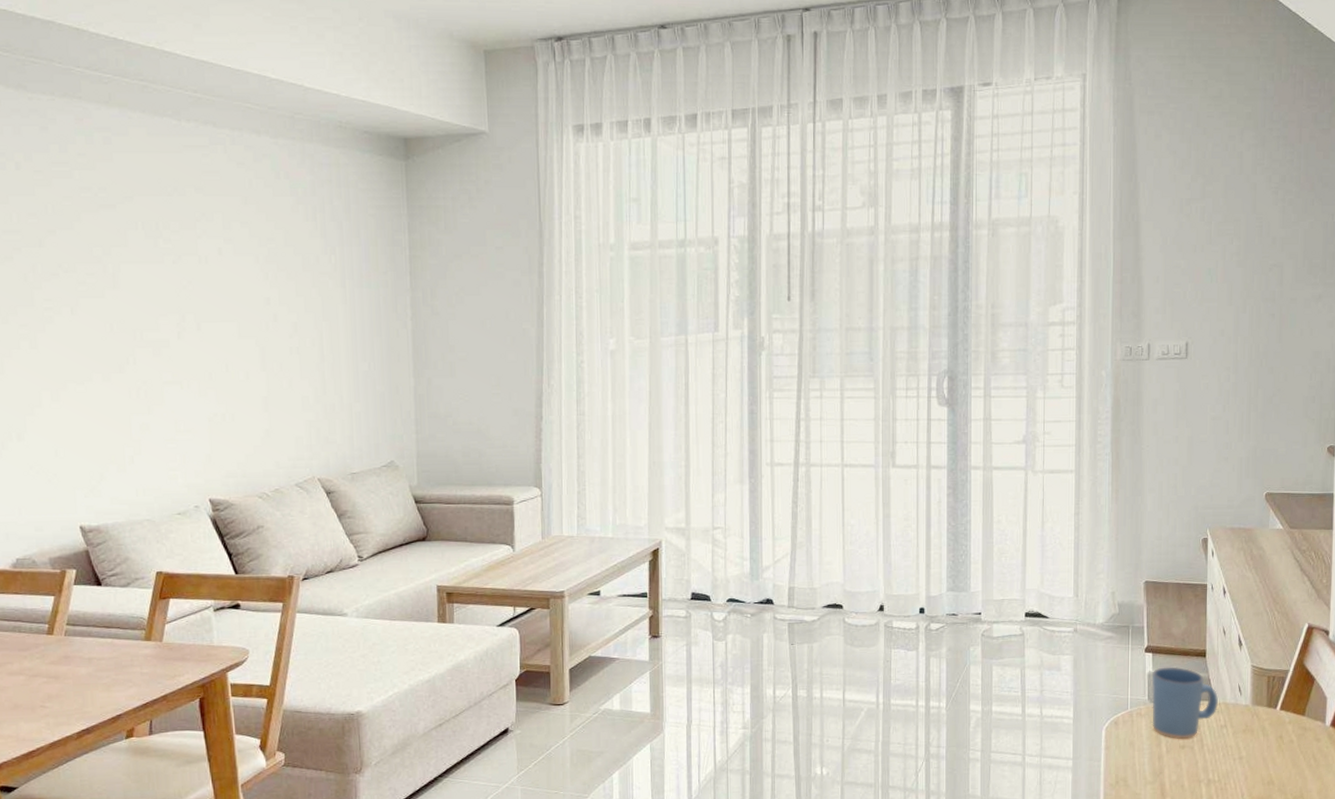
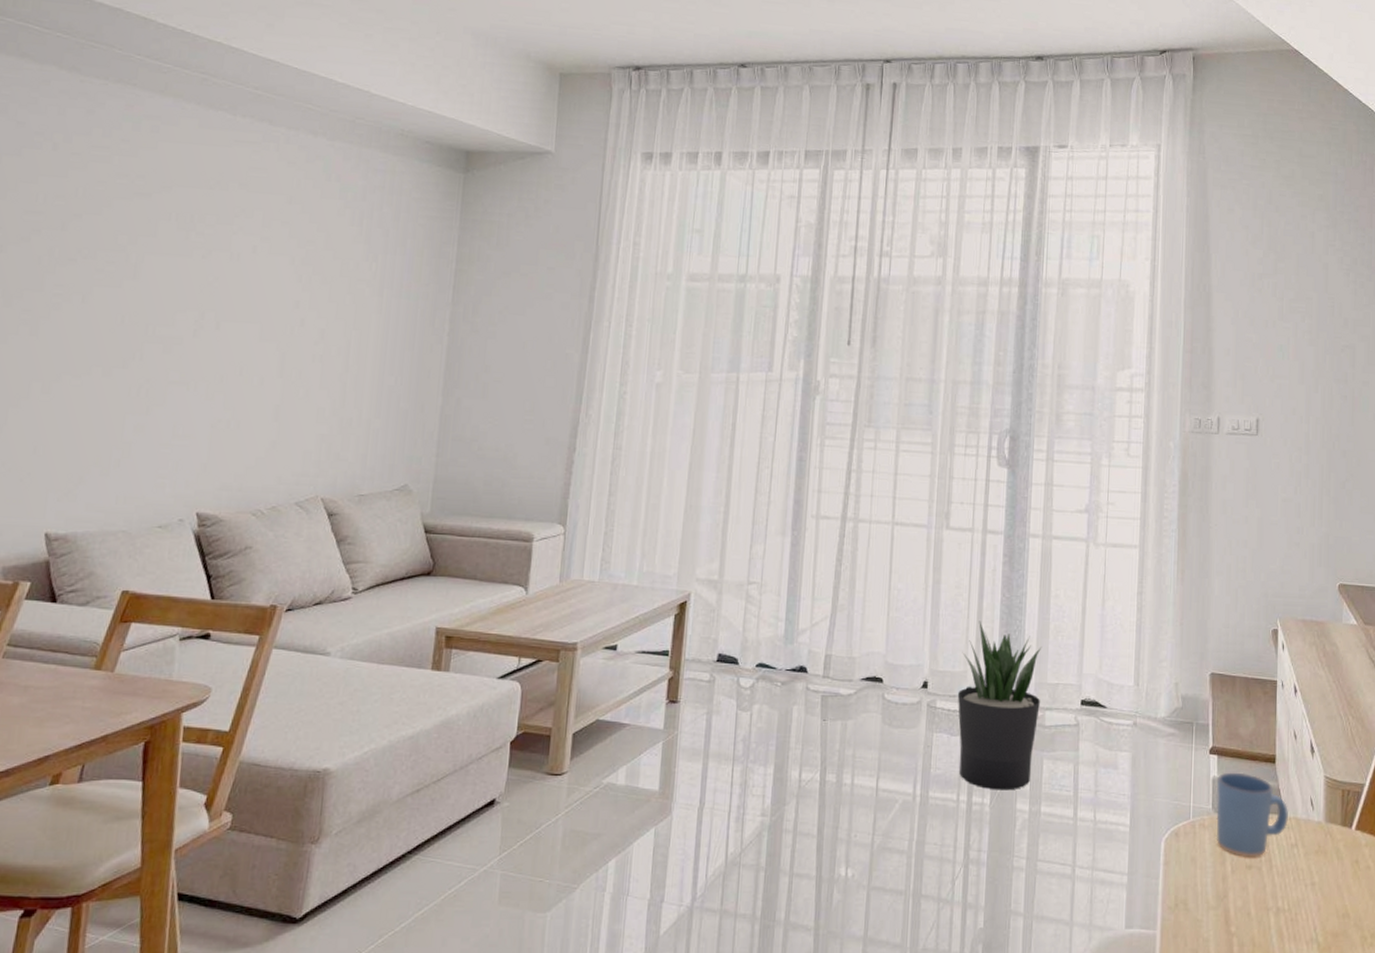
planter: none [911,548,988,695] -> present [957,621,1042,791]

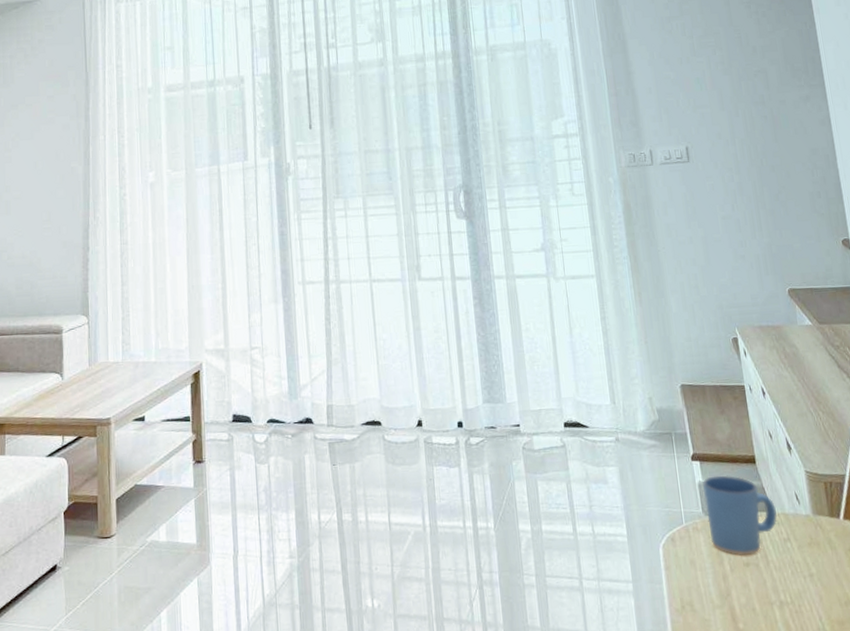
planter: present [957,621,1042,791] -> none [449,359,528,514]

